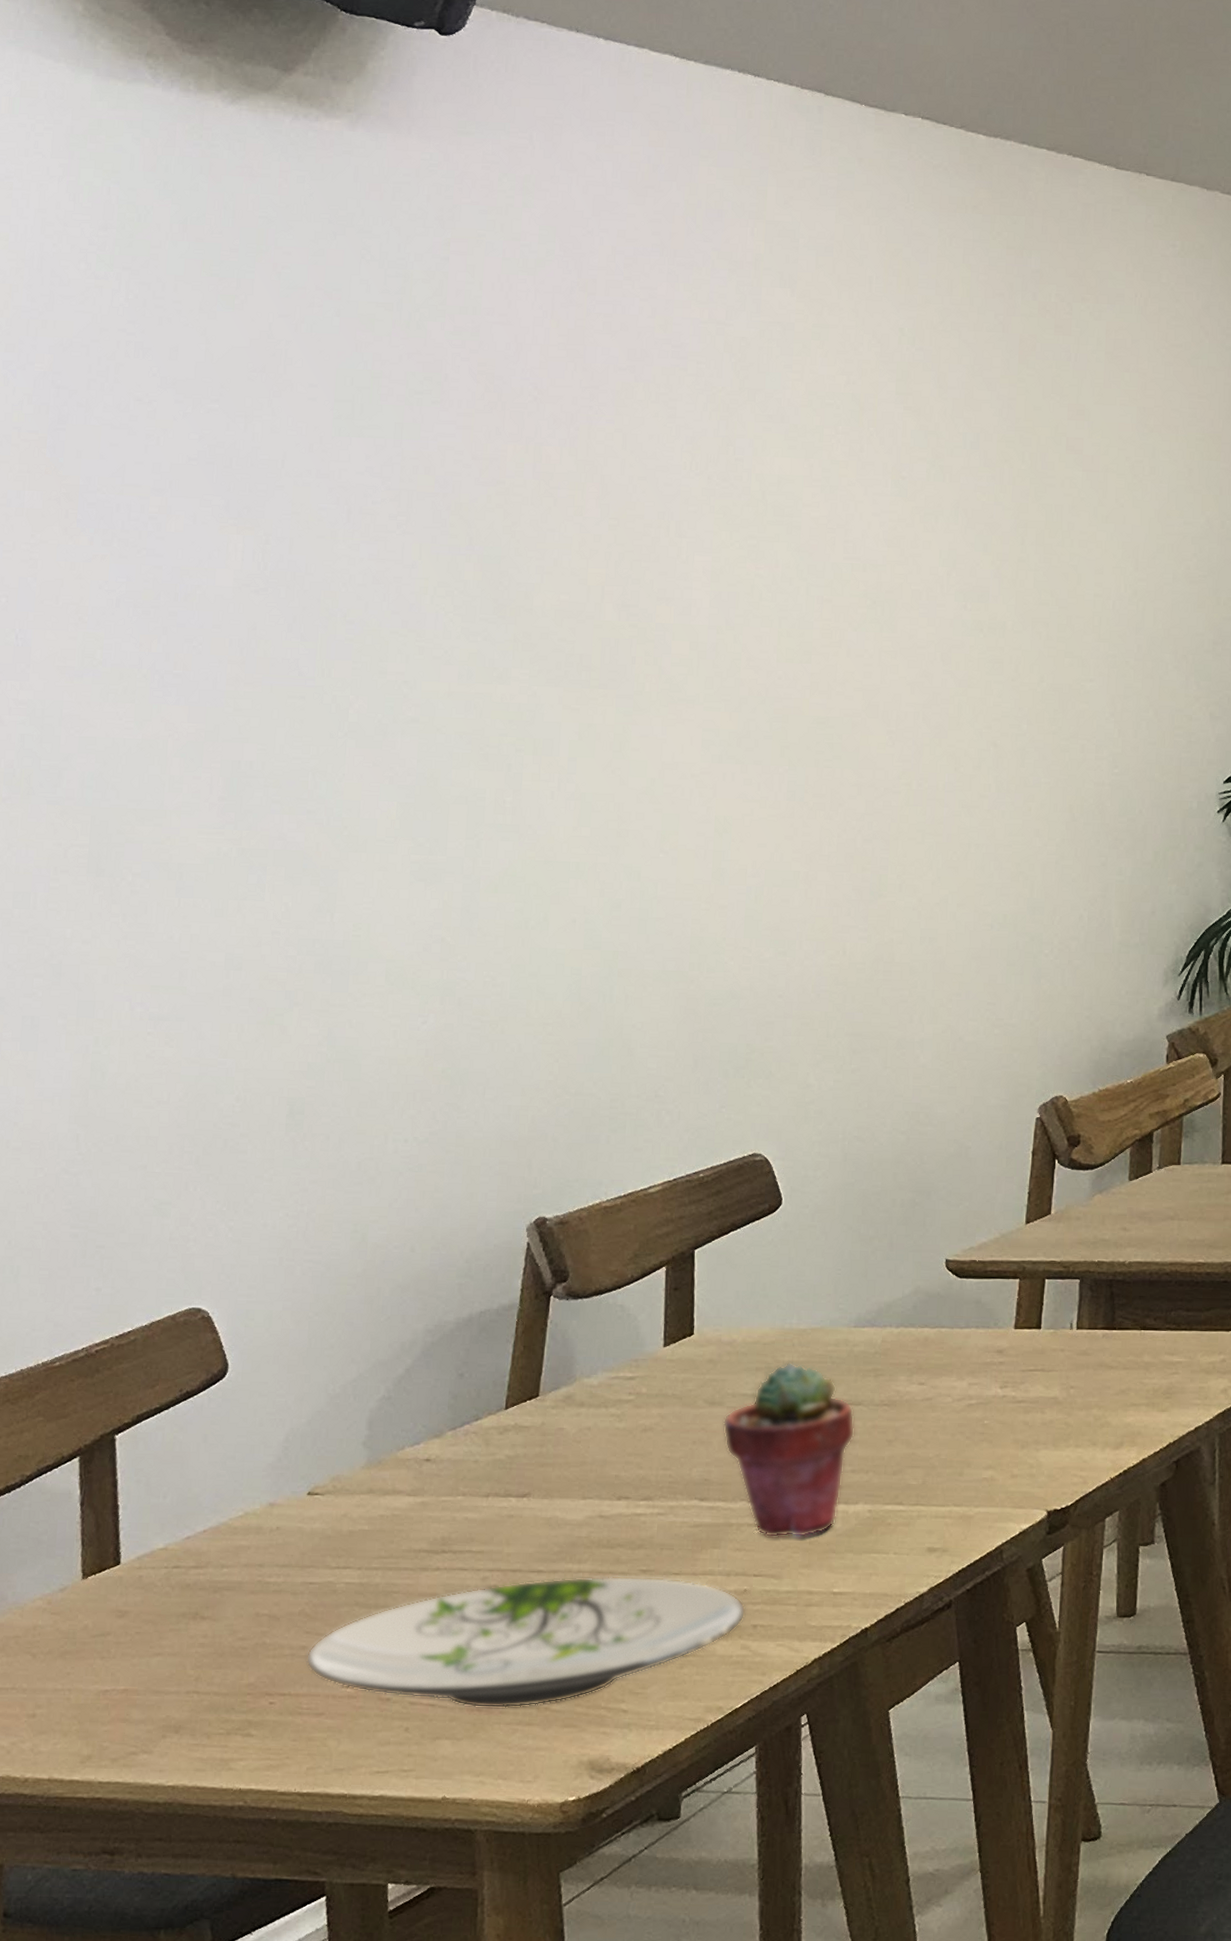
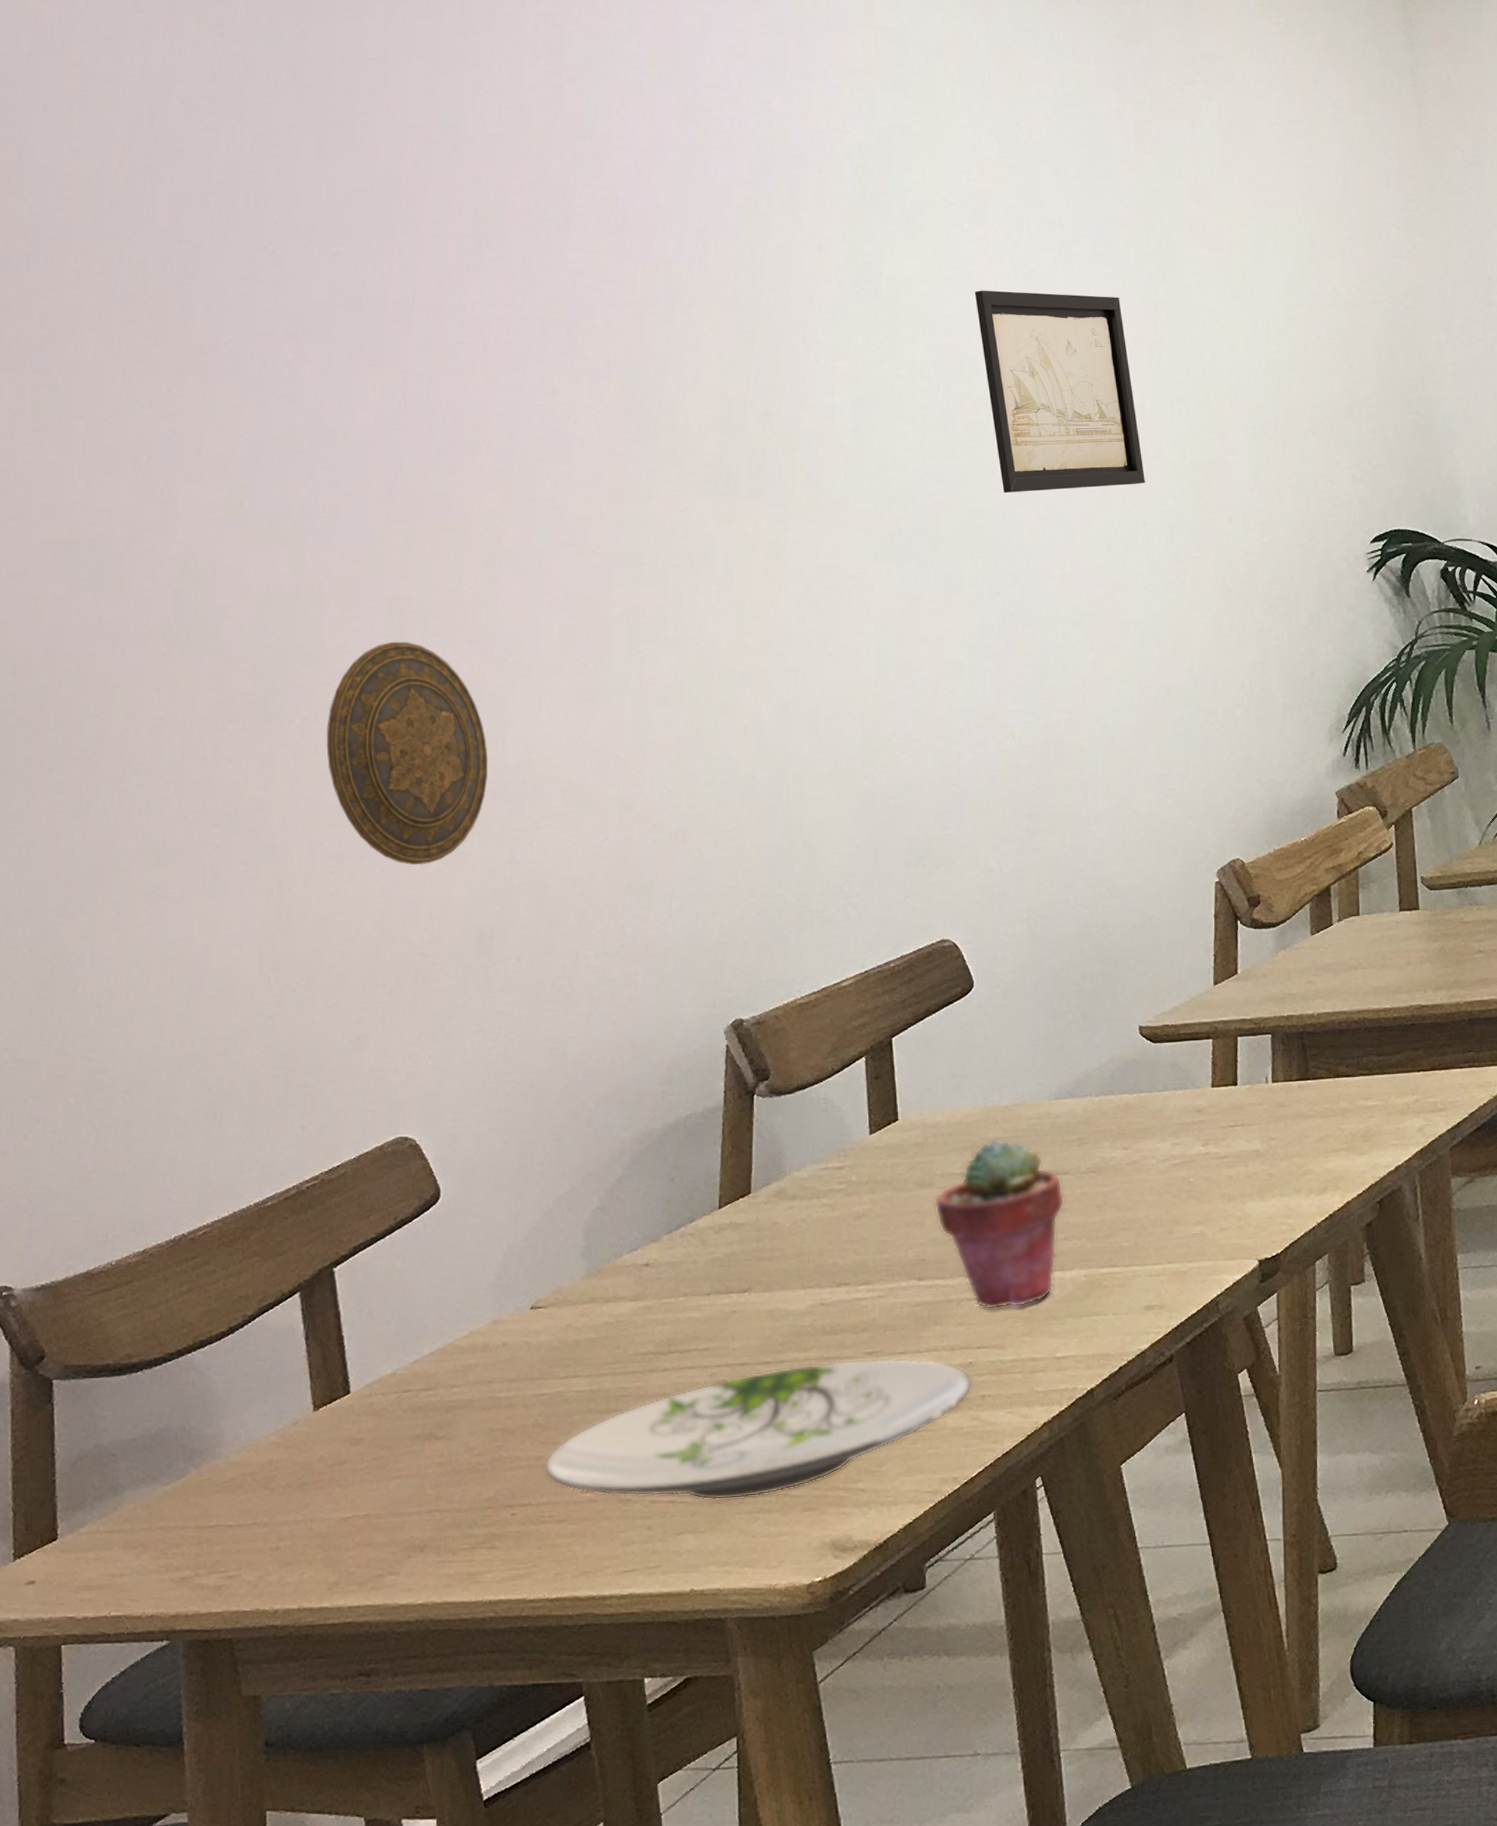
decorative plate: none [155,805,316,1034] -> present [326,641,489,865]
wall art: none [843,495,1000,705] -> present [974,290,1145,494]

